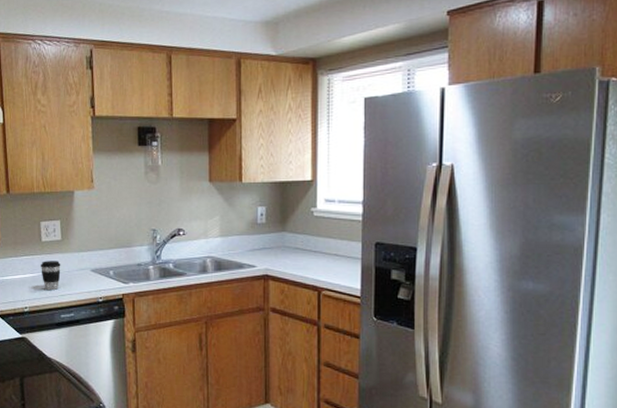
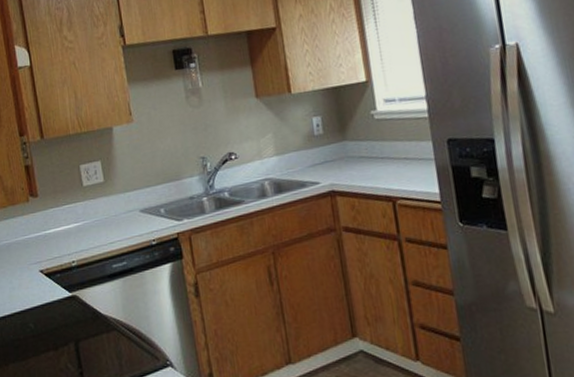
coffee cup: present [41,261,61,291] -> none [85,205,108,240]

